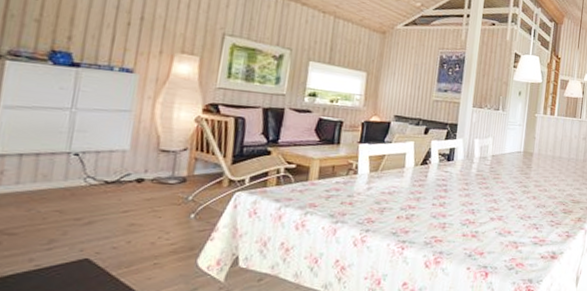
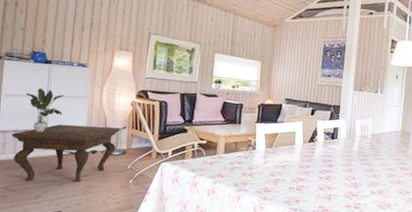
side table: none [13,145,179,221] -> present [12,124,120,183]
potted plant: none [38,97,99,156] -> present [25,87,65,133]

